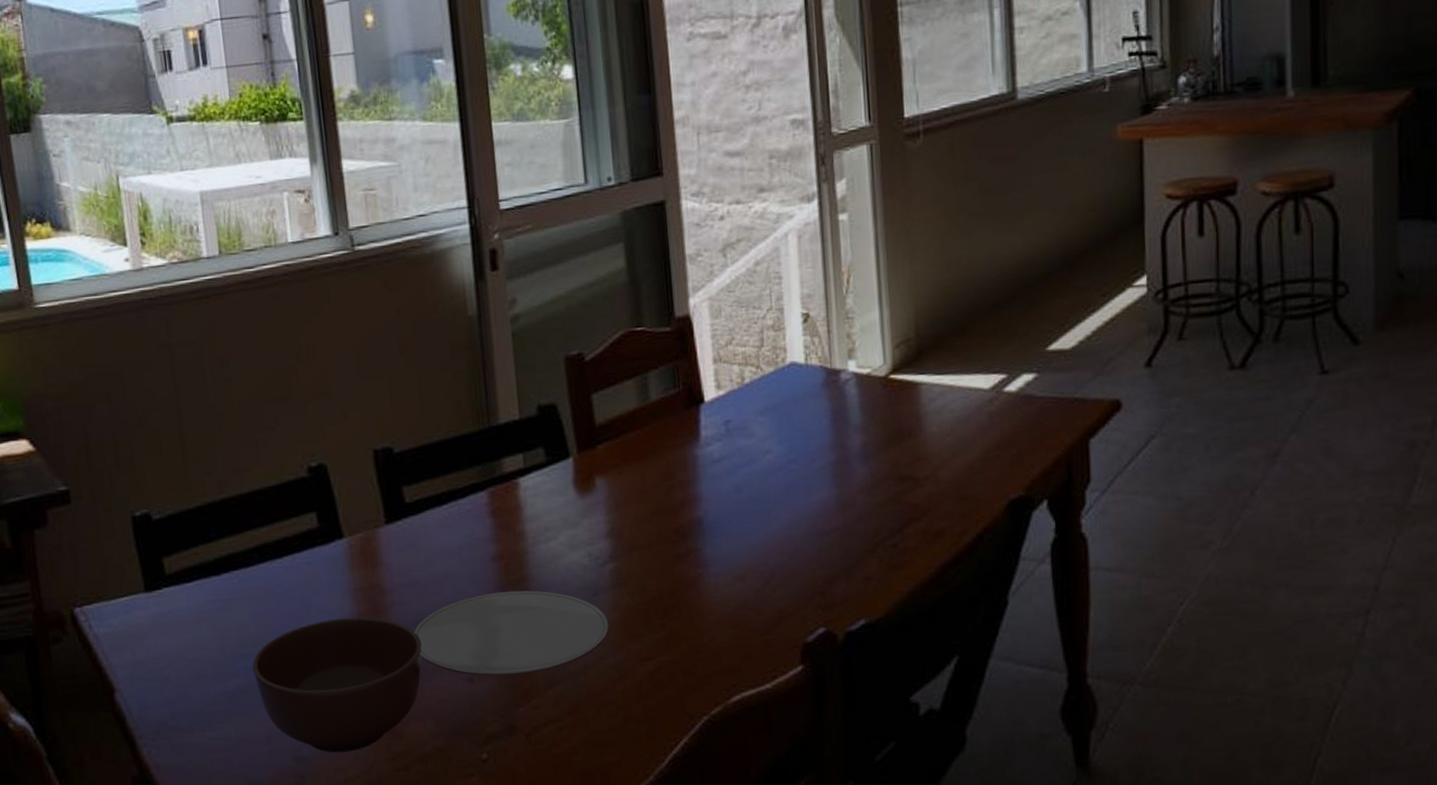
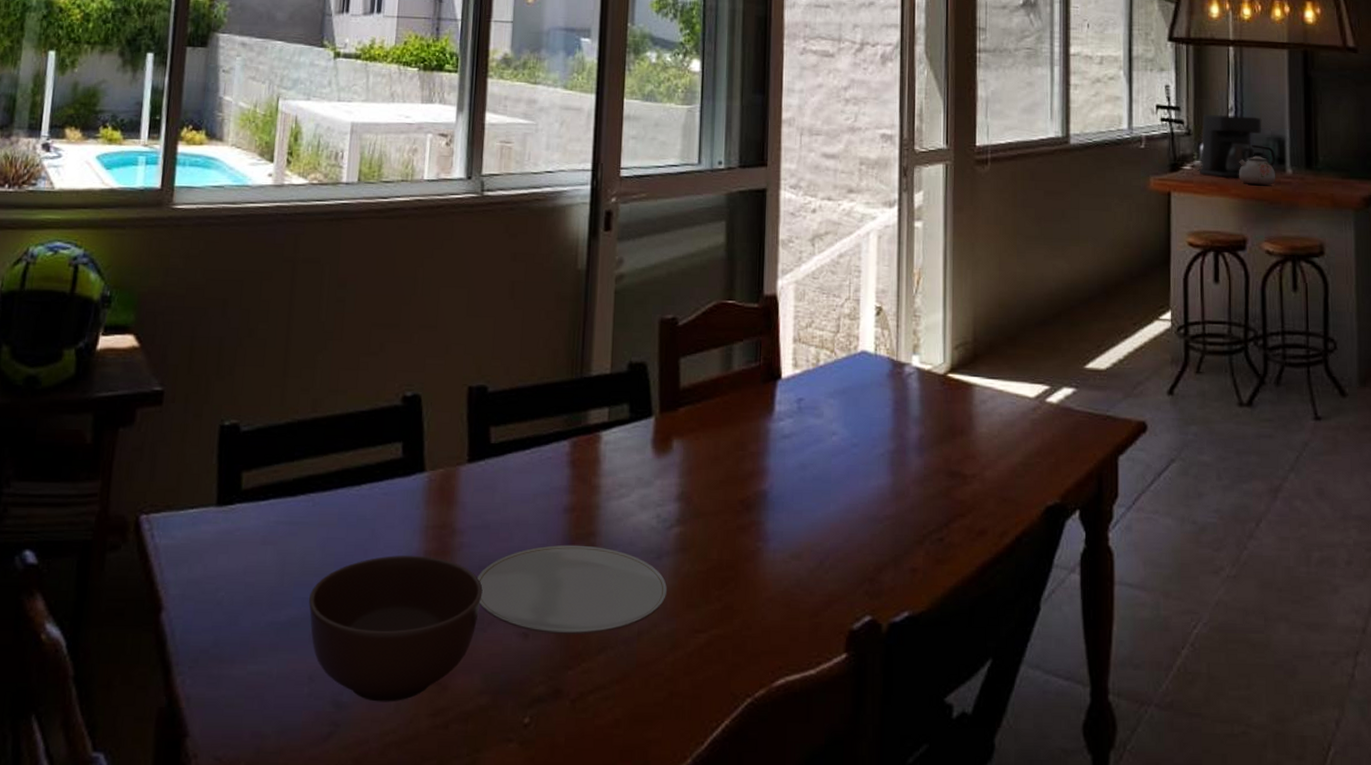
coffee maker: none [1177,34,1256,115] -> present [1199,114,1262,181]
kettle: none [1226,67,1274,117] -> present [1238,144,1276,186]

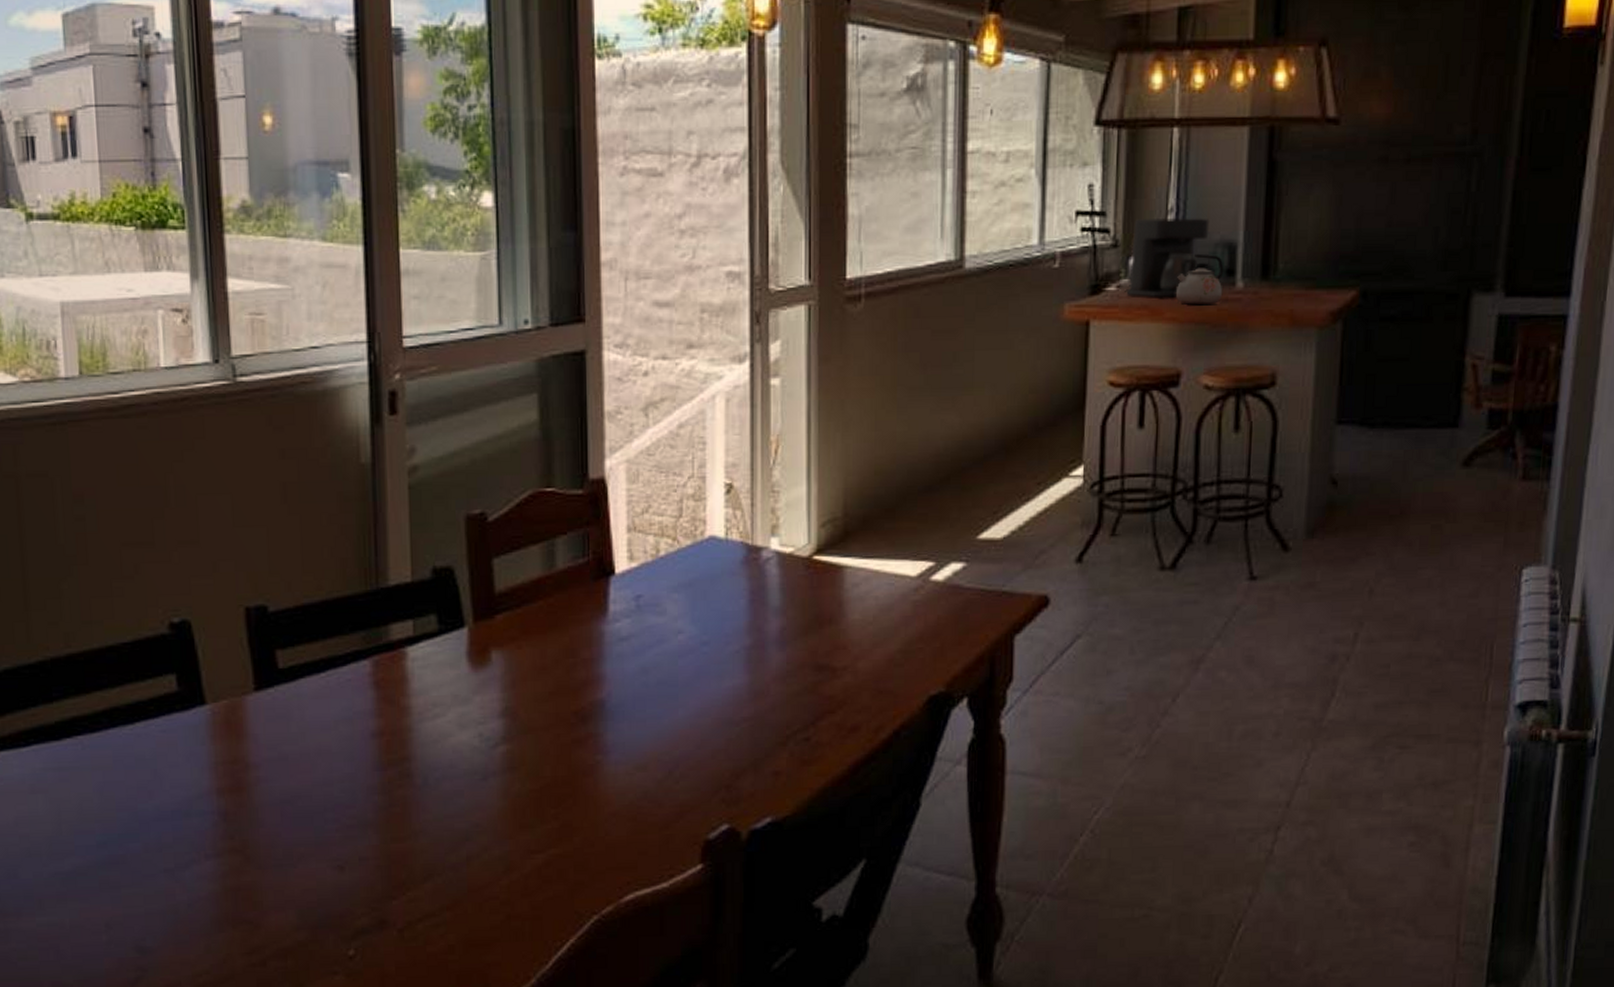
bowl: present [309,555,483,702] -> none [93,793,288,945]
plate: present [477,544,667,635] -> none [280,771,496,866]

